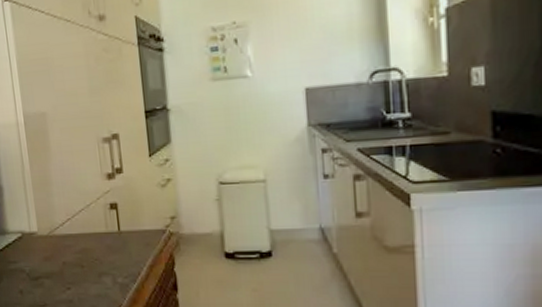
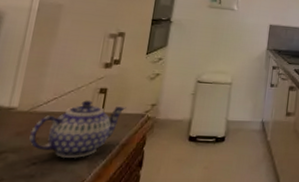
teapot: none [56,218,143,282] -> present [29,100,126,158]

